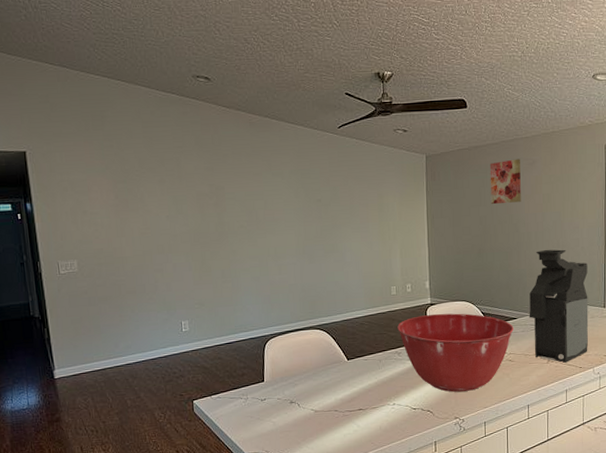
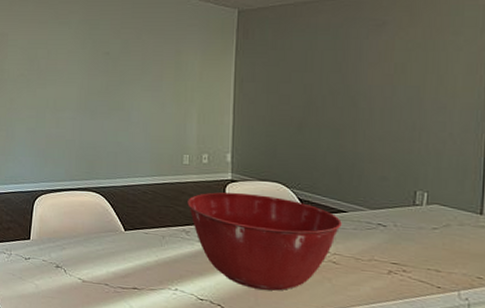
wall art: present [489,159,521,205] -> none [320,18,365,72]
coffee maker: present [529,249,589,363] -> none [364,132,458,278]

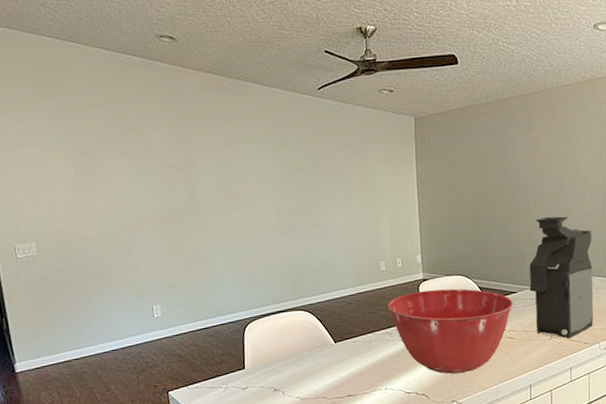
coffee maker: none [364,132,458,278] -> present [529,216,594,338]

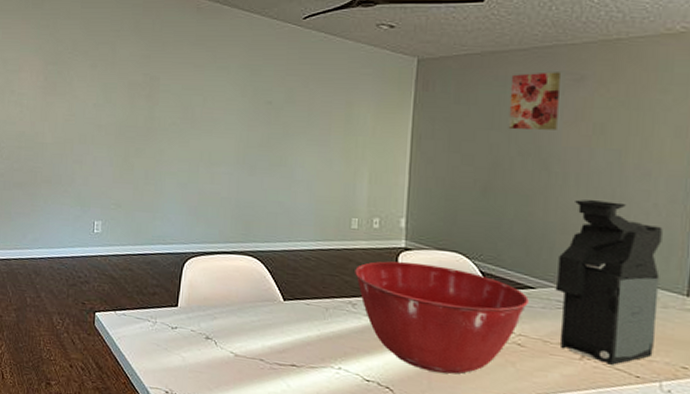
wall art: none [484,118,519,170] -> present [508,72,560,130]

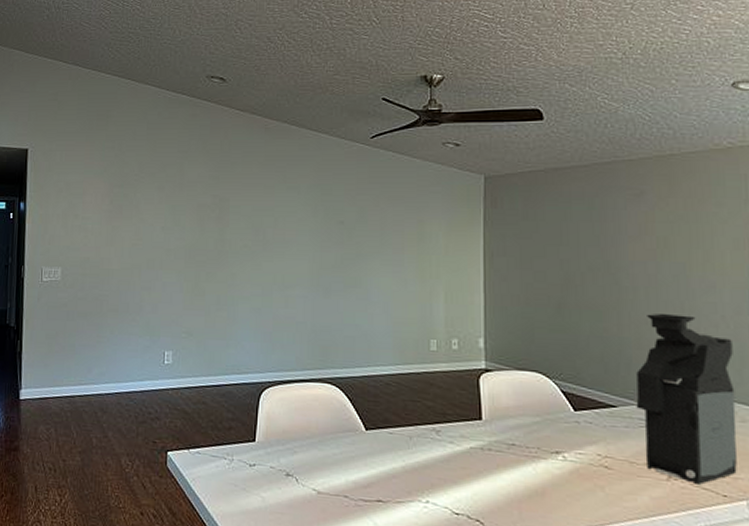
mixing bowl: present [355,261,529,374] -> none [437,383,611,502]
wall art: present [508,72,560,130] -> none [575,187,623,245]

